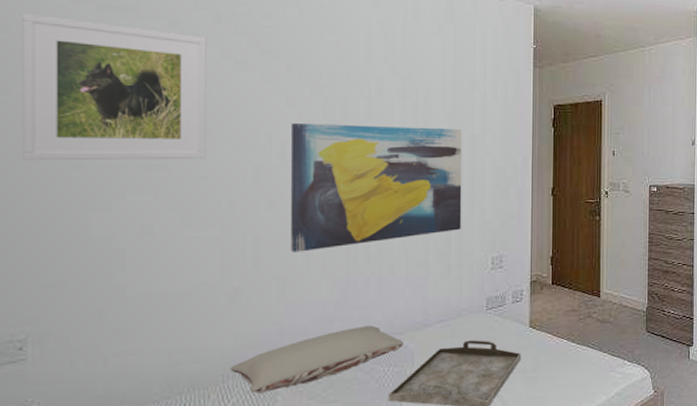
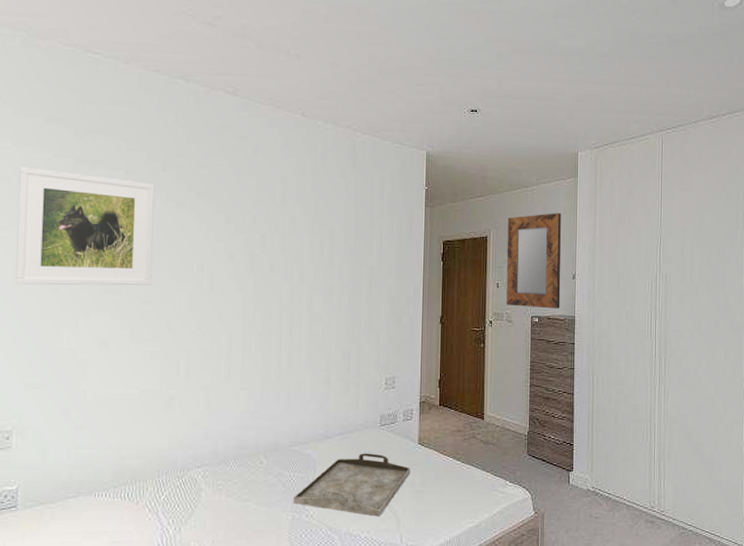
pillow: present [230,325,404,394] -> none [164,434,307,489]
wall art: present [291,123,462,252] -> none [216,256,362,367]
home mirror: none [622,74,680,177] -> present [506,212,561,309]

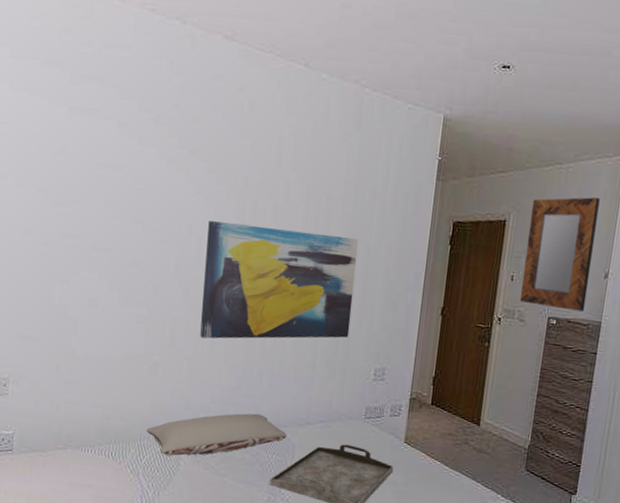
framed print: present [16,167,154,286] -> none [12,112,146,247]
pillow: none [164,434,307,489] -> present [146,413,287,456]
wall art: none [216,256,362,367] -> present [200,221,359,339]

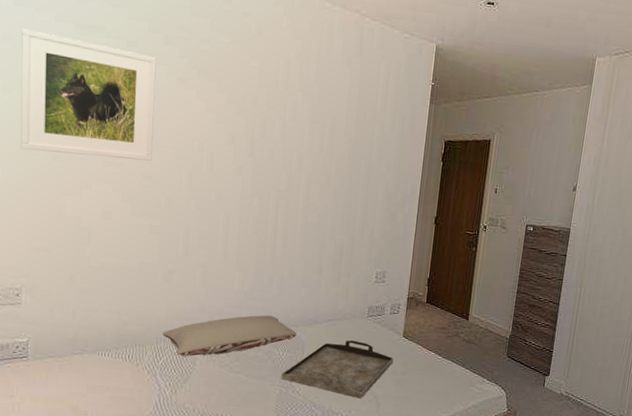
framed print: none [12,112,146,247] -> present [21,28,156,161]
wall art: present [200,221,359,339] -> none [213,137,361,248]
home mirror: present [520,196,600,312] -> none [503,120,570,220]

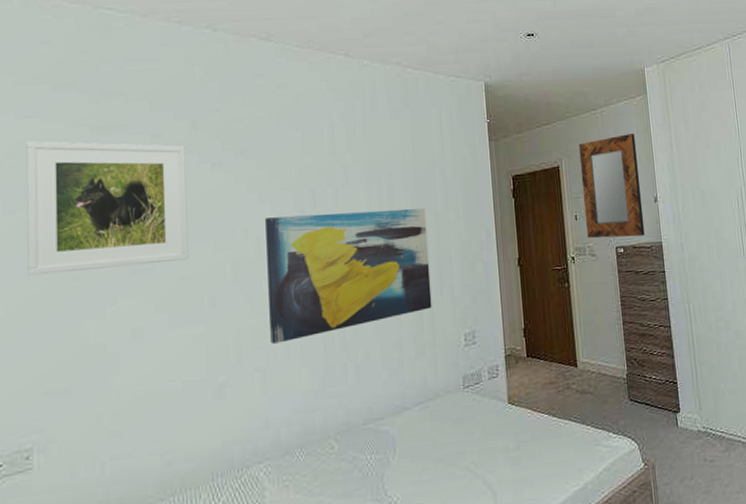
pillow: present [162,315,297,357] -> none [219,412,384,491]
wall art: none [213,137,361,248] -> present [265,208,432,344]
serving tray: present [281,340,394,399] -> none [373,420,503,494]
home mirror: none [503,120,570,220] -> present [578,133,645,238]

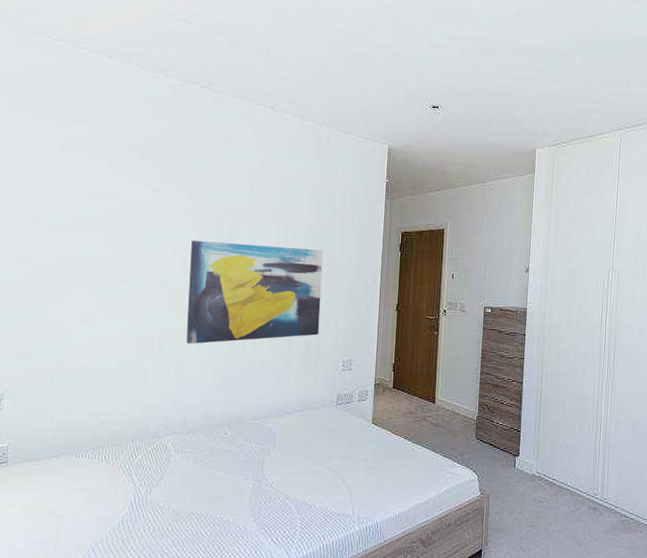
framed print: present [26,140,189,276] -> none [8,153,134,266]
home mirror: present [578,133,645,238] -> none [460,207,517,301]

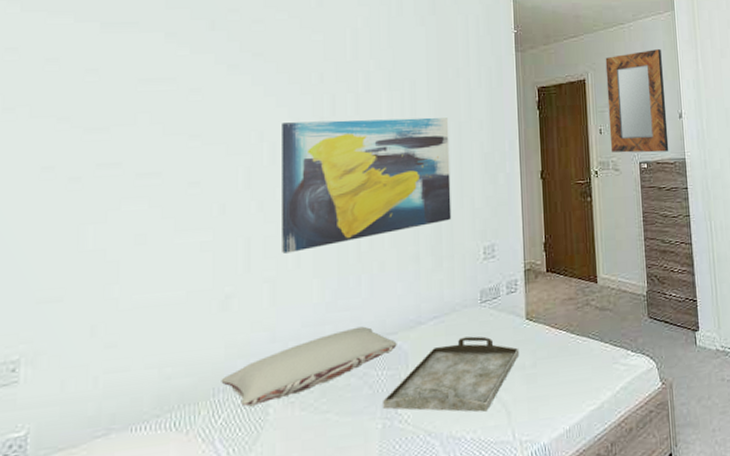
pillow: none [138,408,268,454] -> present [221,326,397,407]
serving tray: none [254,429,364,489] -> present [383,336,520,412]
home mirror: none [460,207,517,301] -> present [605,48,669,153]

